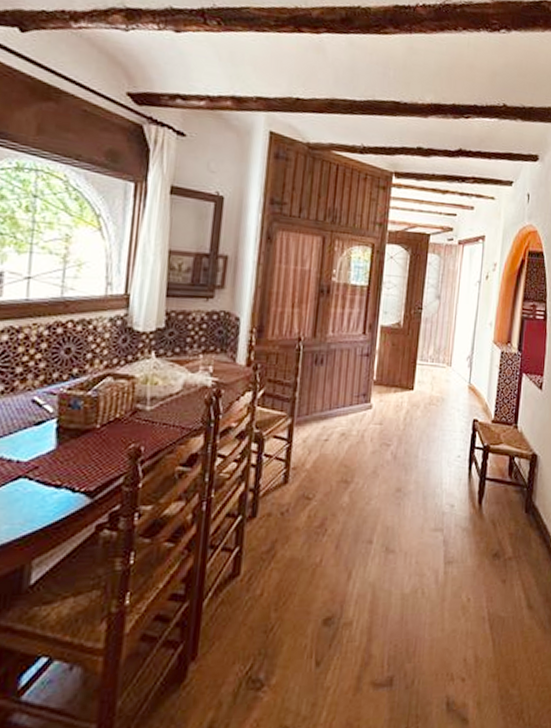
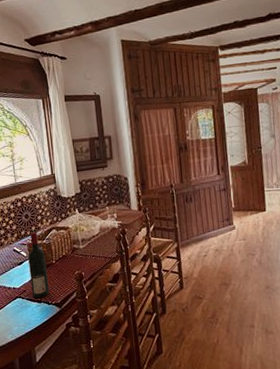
wine bottle: none [48,375,86,480] -> present [28,231,50,298]

